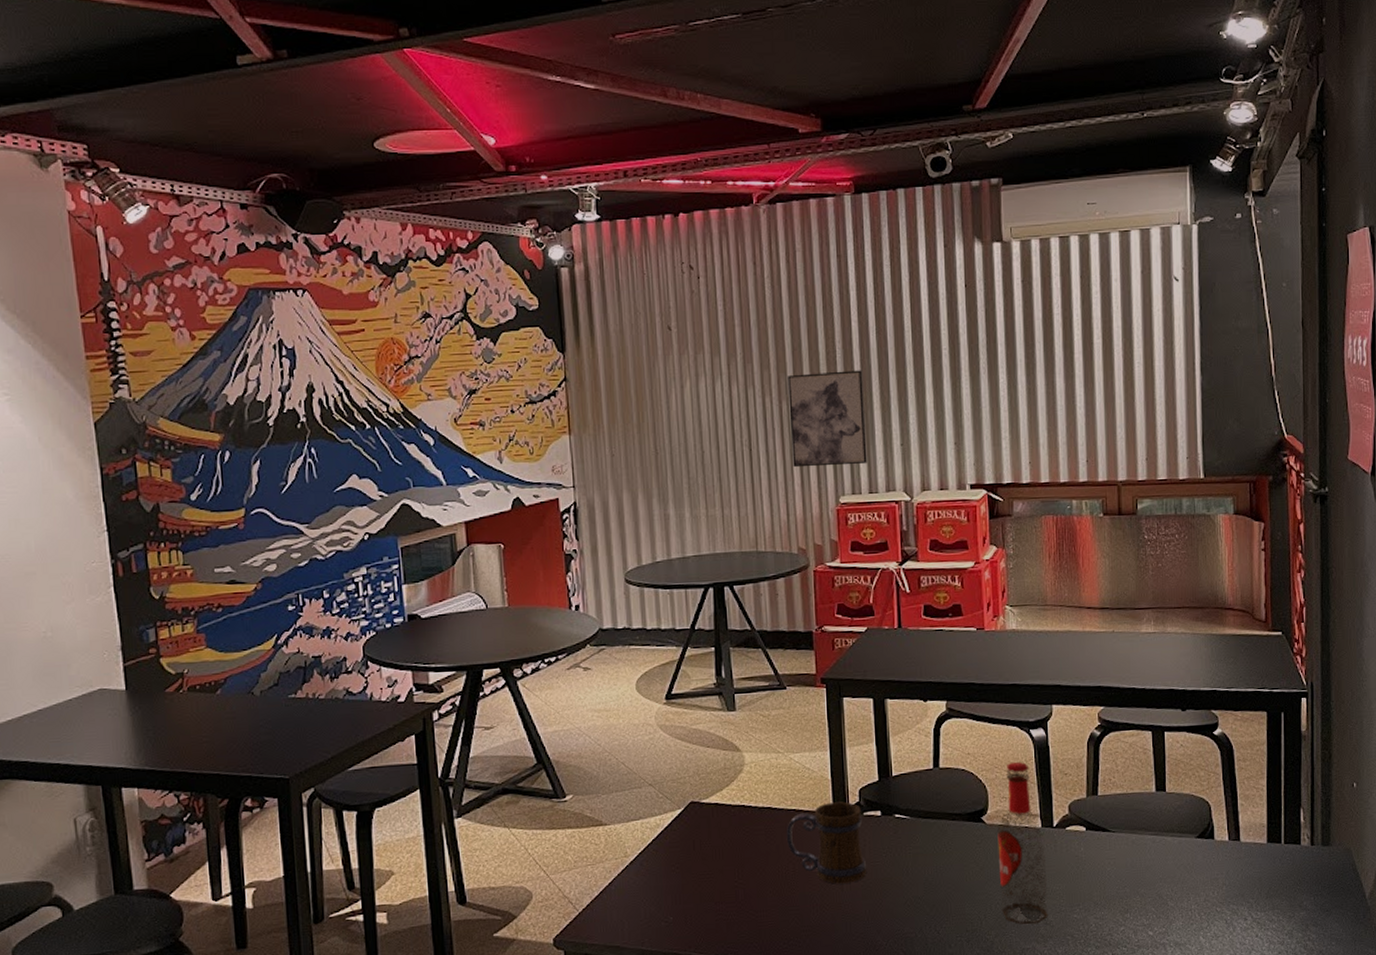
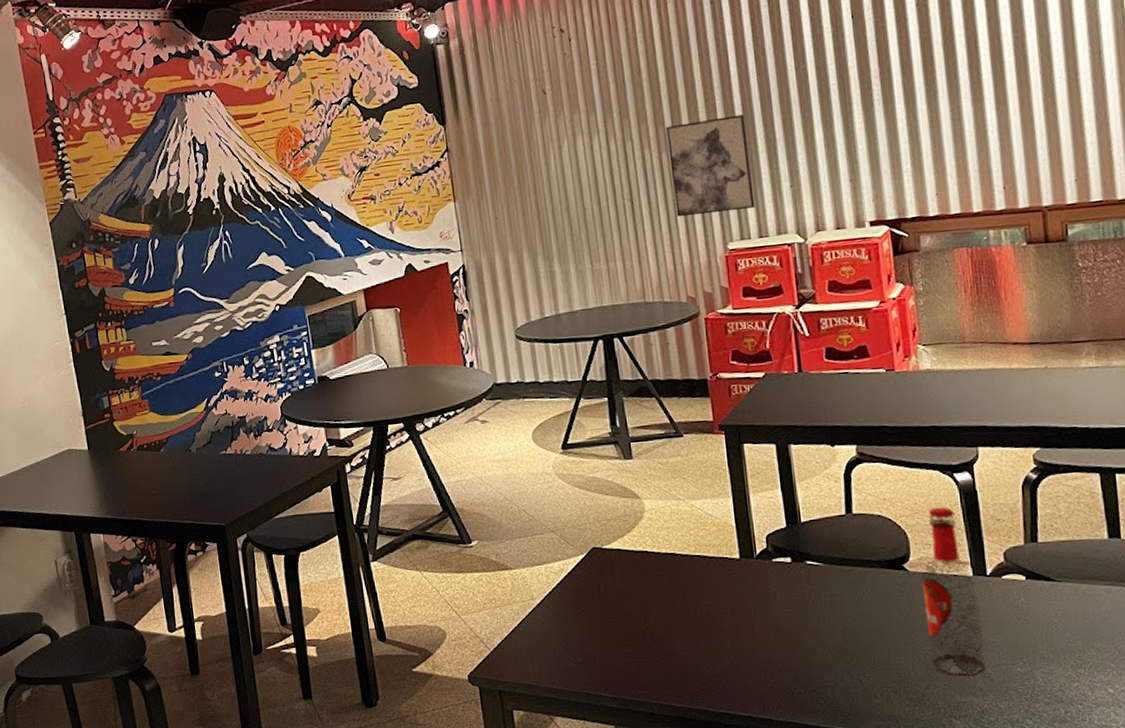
beer mug: present [786,801,866,884] -> none [691,548,779,630]

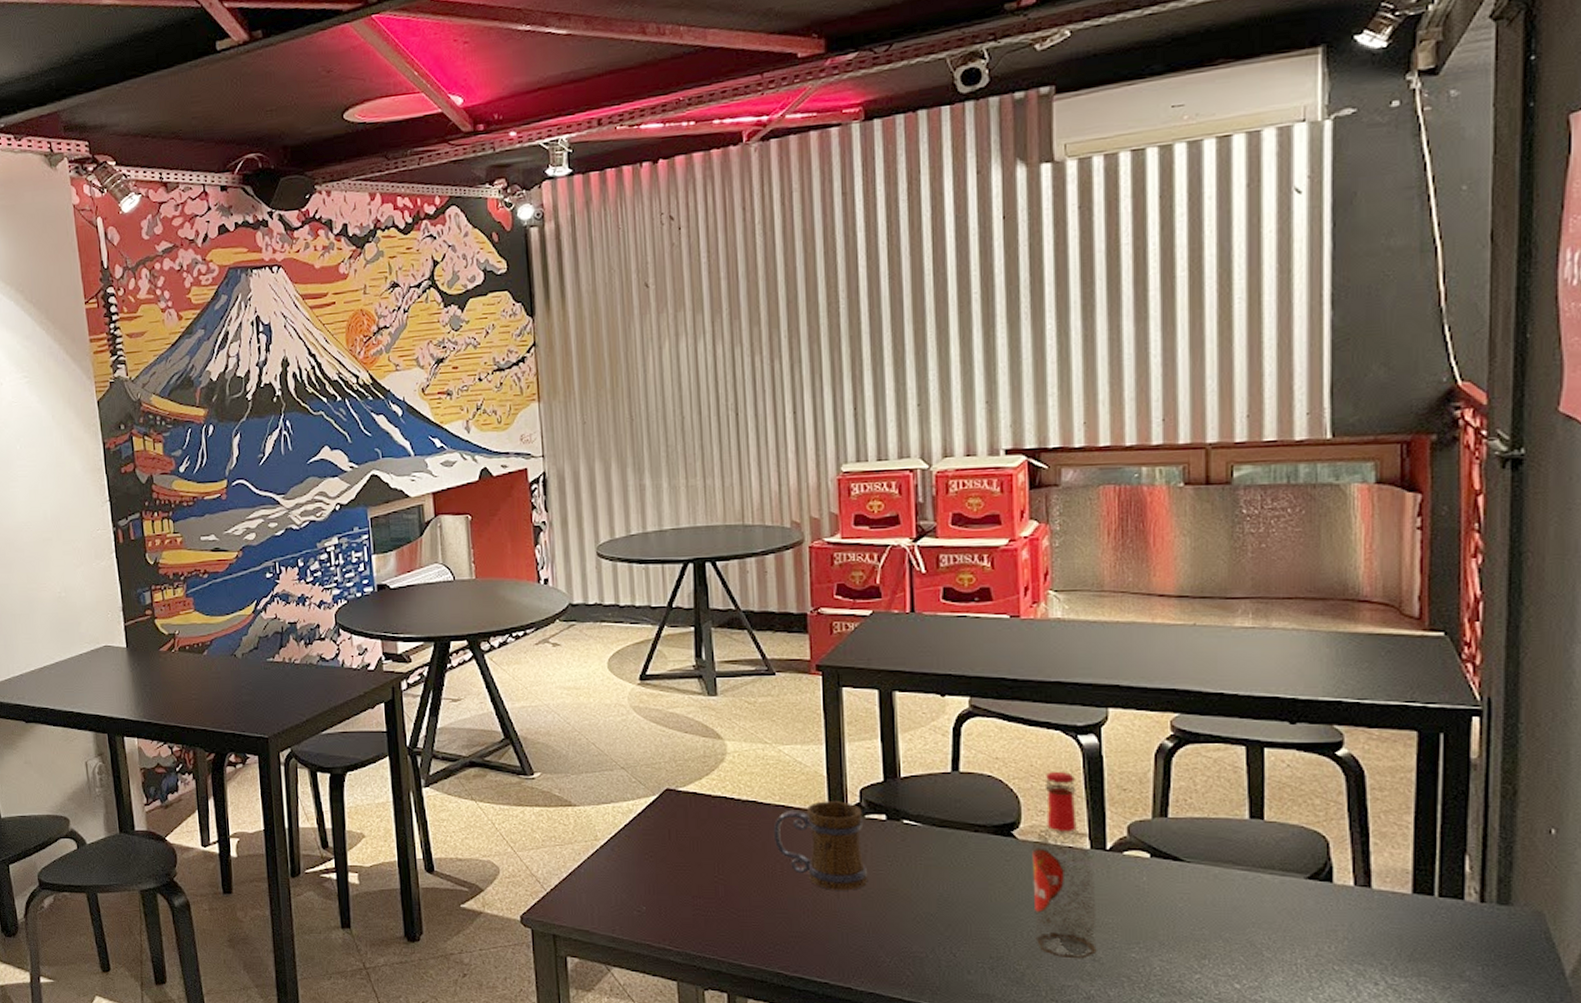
wall art: present [666,114,755,217] -> none [781,321,876,433]
beer mug: none [691,548,779,630] -> present [773,801,867,891]

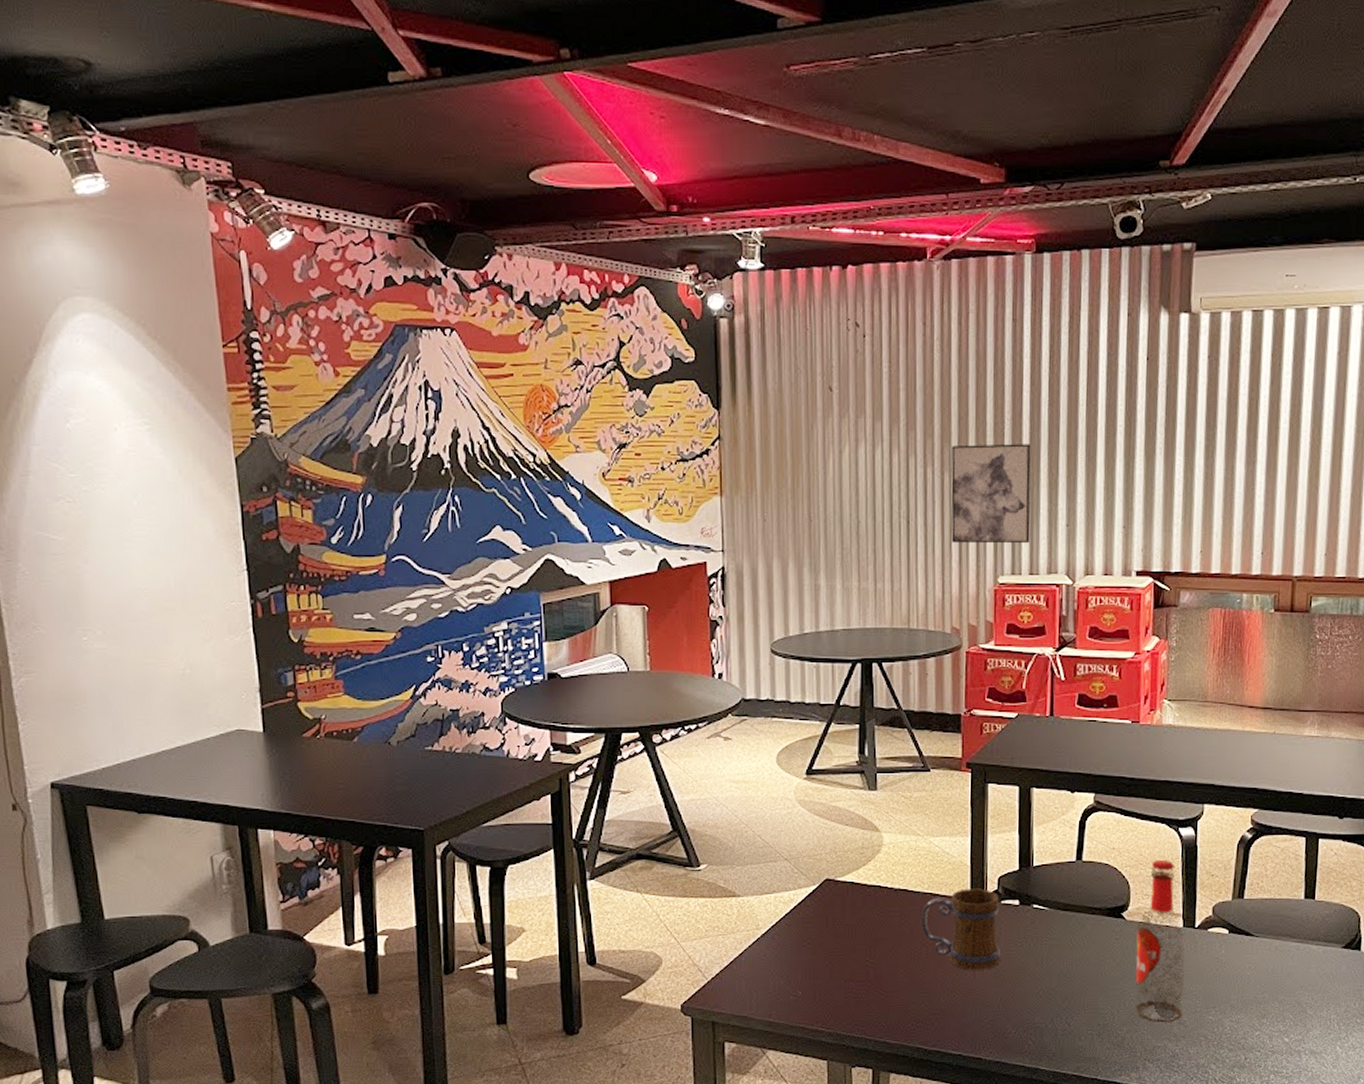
wall art: none [781,321,876,433] -> present [951,443,1031,544]

